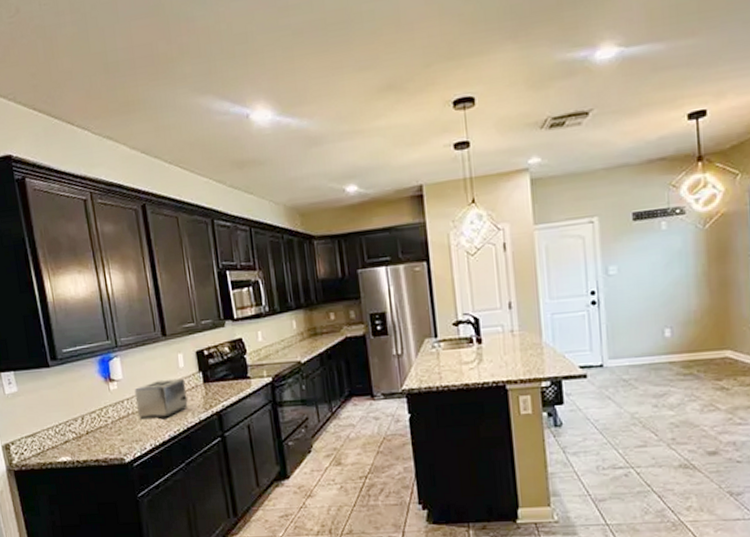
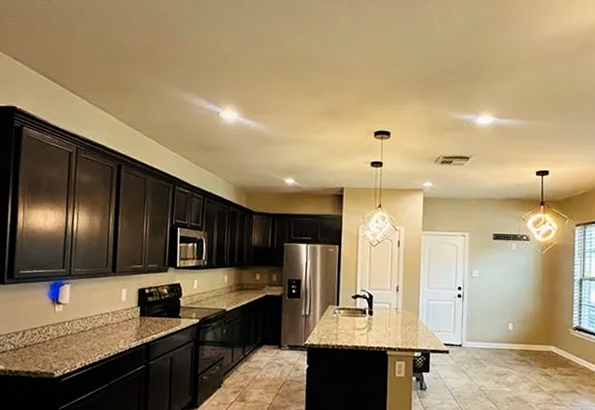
toaster: present [134,378,188,420] -> none [75,308,124,342]

